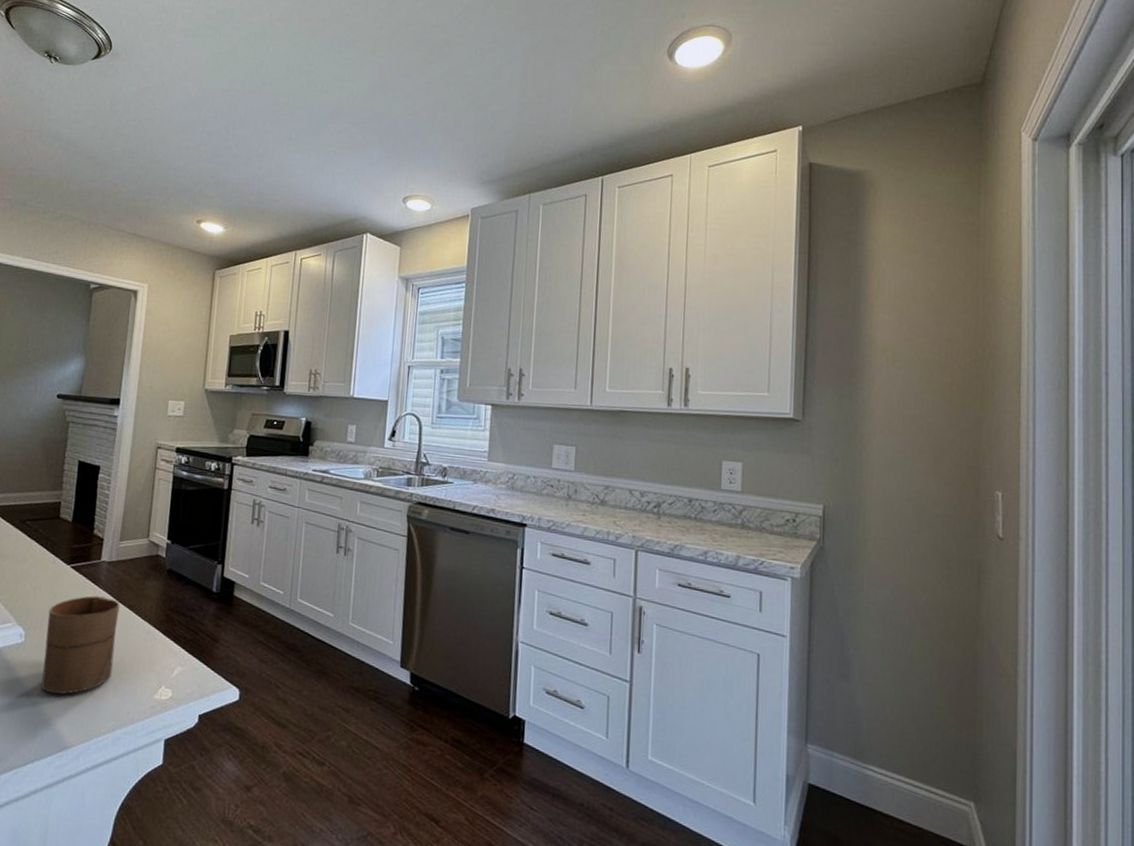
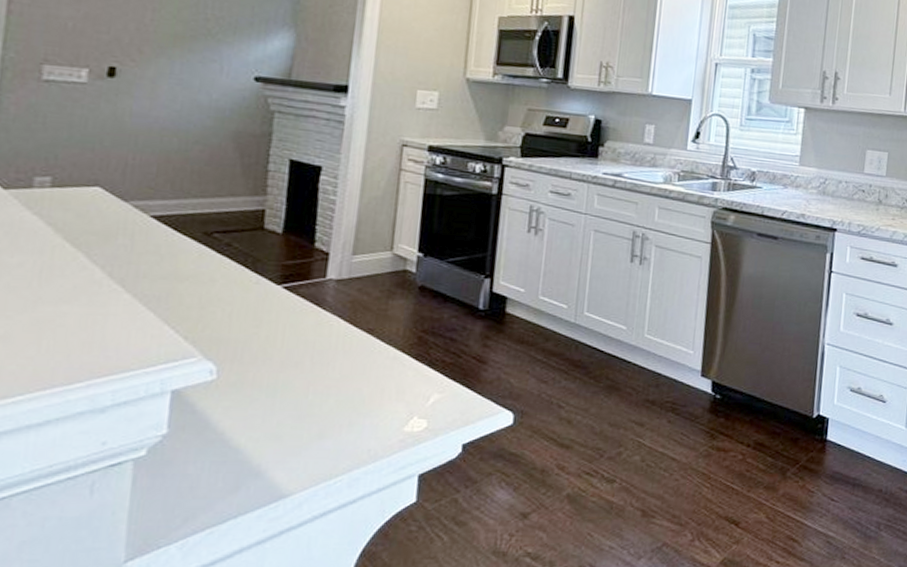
cup: present [41,595,120,695] -> none [244,320,355,437]

